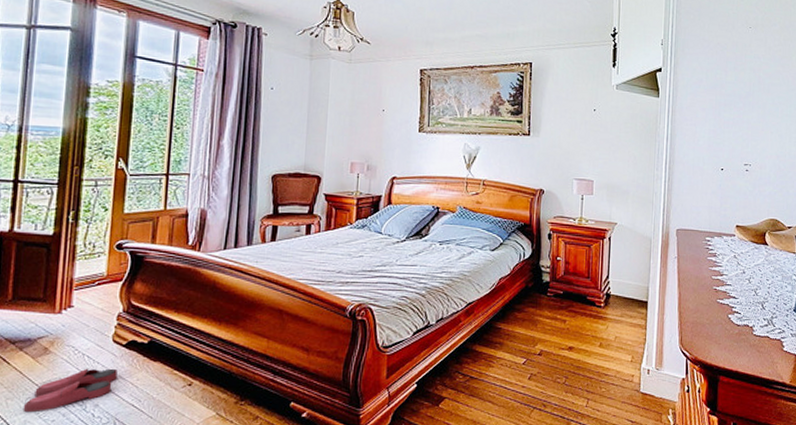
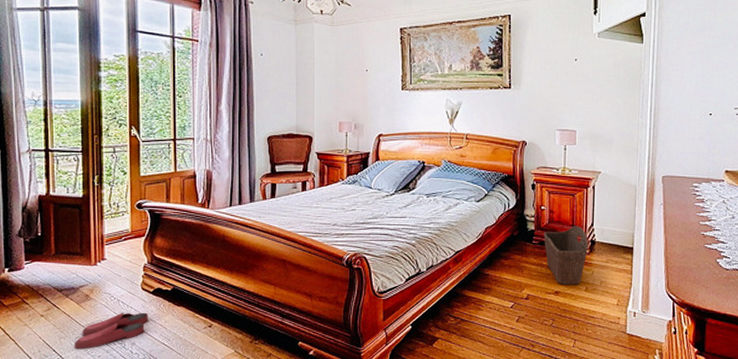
wicker basket: none [558,277,604,341] -> present [543,225,589,285]

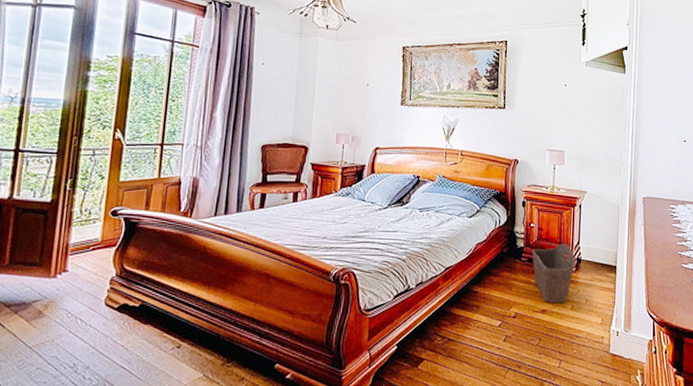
slippers: present [74,312,148,350] -> none [15,331,109,375]

